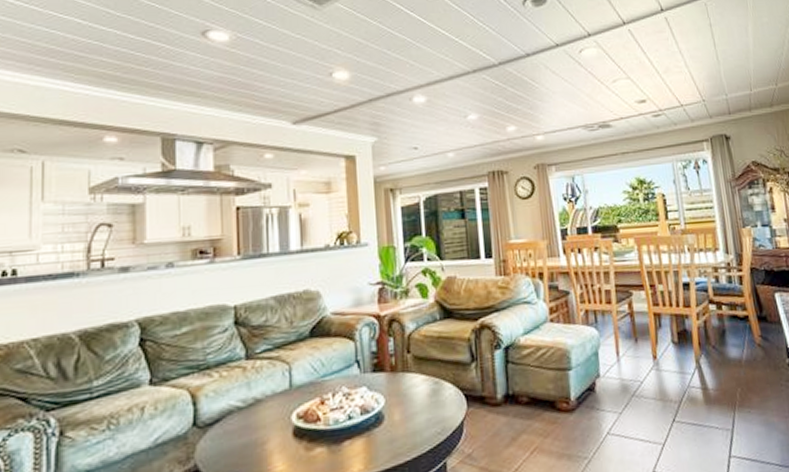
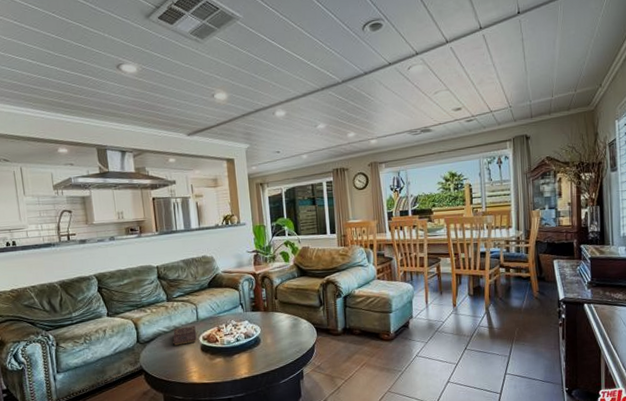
book: none [250,396,287,429] -> present [173,326,197,345]

